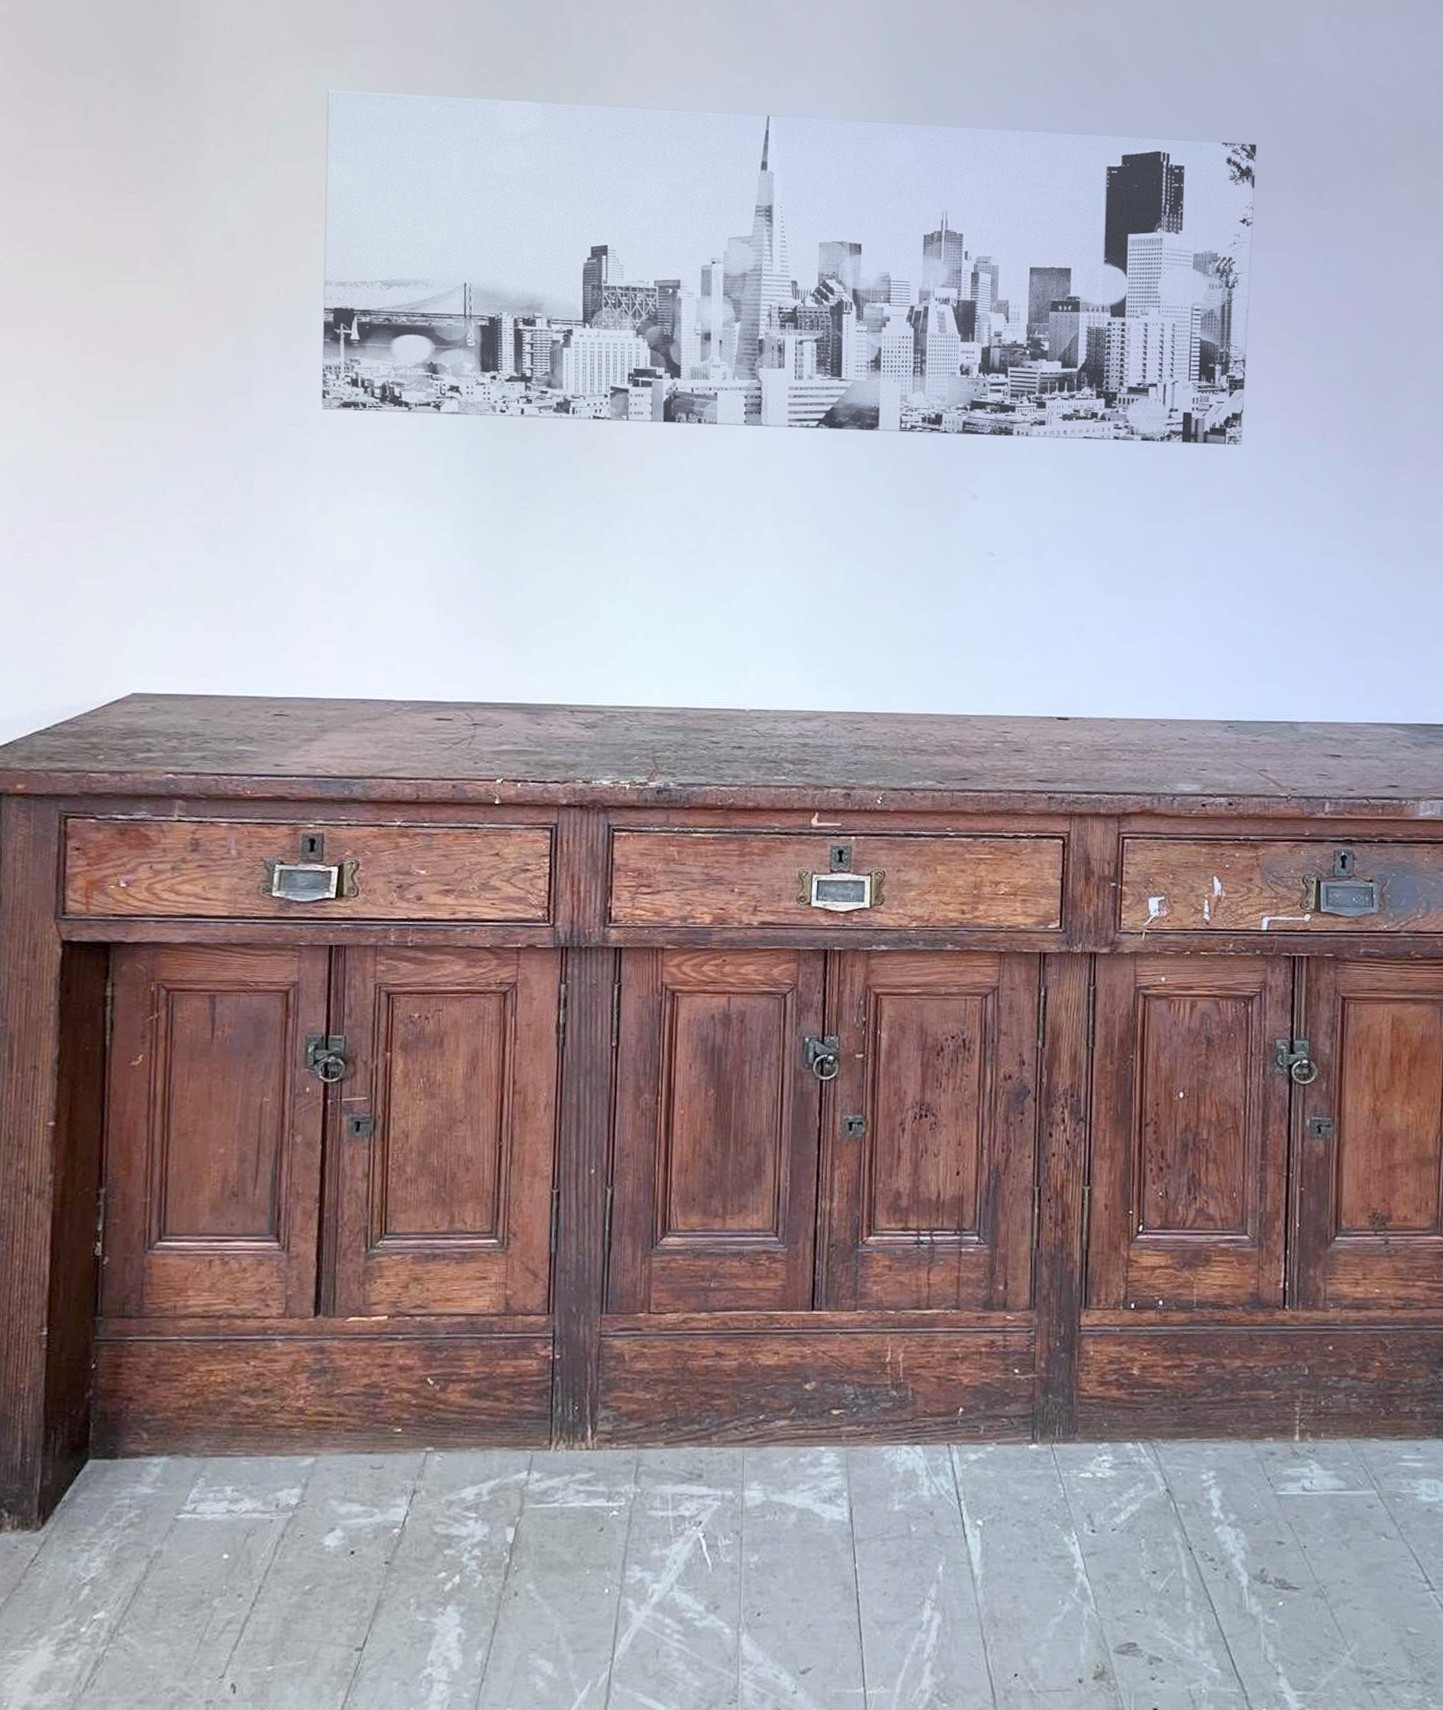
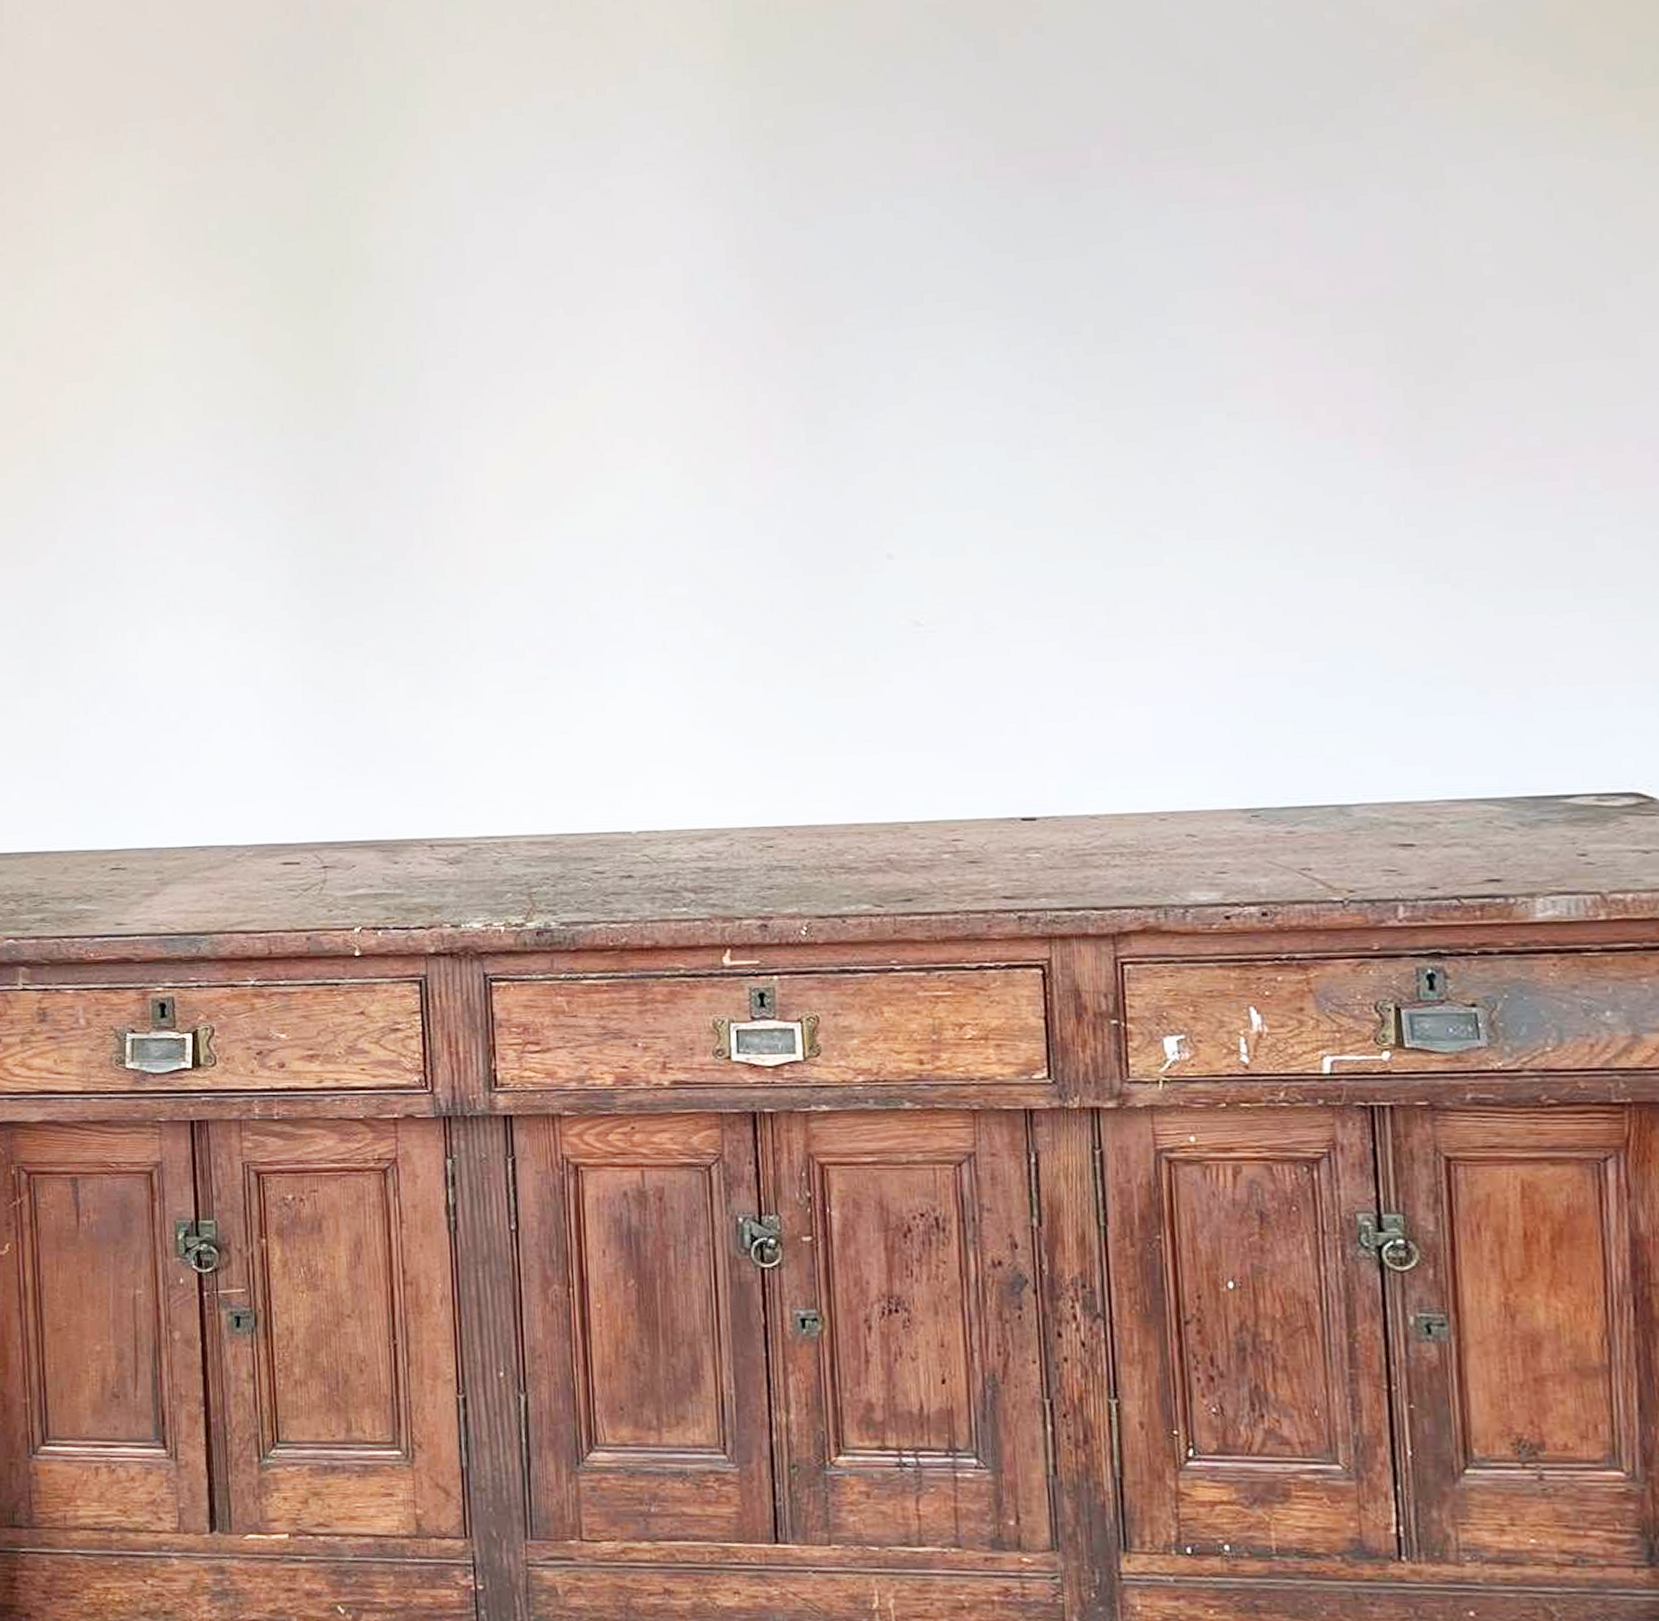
wall art: present [321,89,1256,446] -> none [107,74,1239,529]

